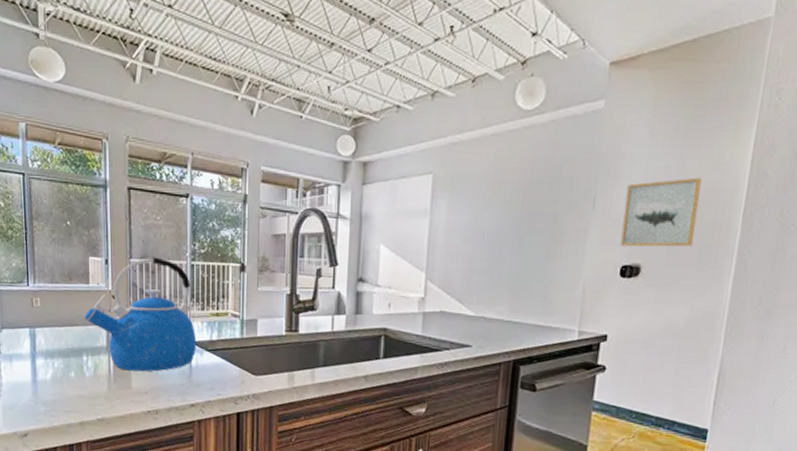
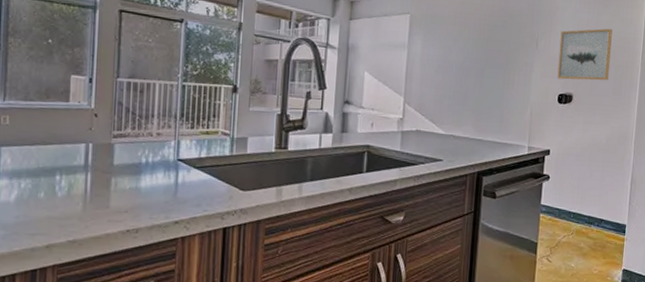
kettle: present [85,257,197,372] -> none [61,77,185,190]

